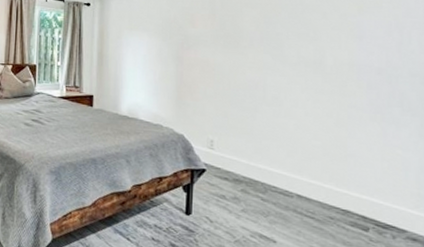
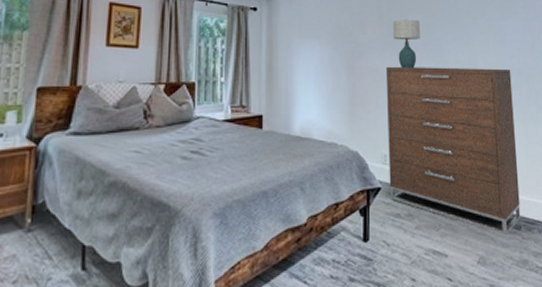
dresser: none [215,58,370,235] -> present [385,66,521,236]
table lamp: none [225,14,257,61] -> present [392,19,420,68]

